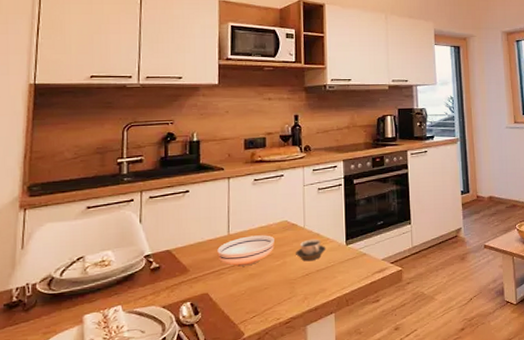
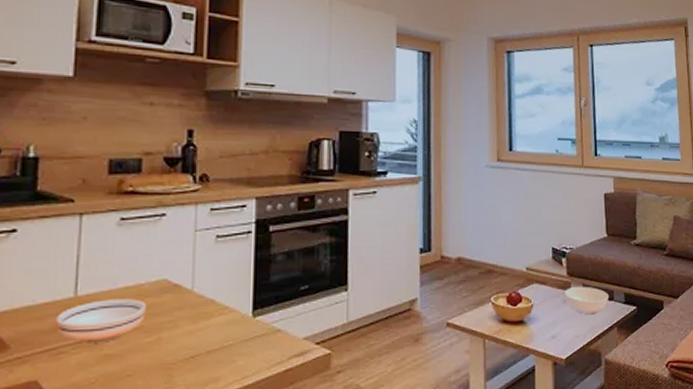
cup: present [296,239,326,262] -> none [177,306,223,339]

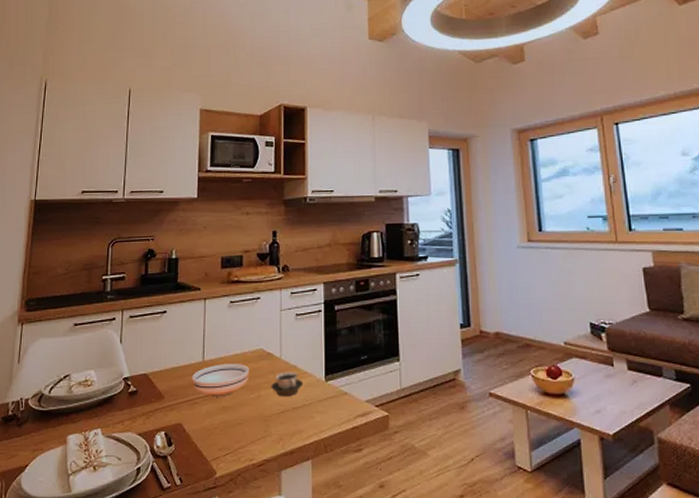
cup: none [177,306,223,339] -> present [271,371,304,397]
bowl: present [564,286,610,315] -> none [606,361,658,391]

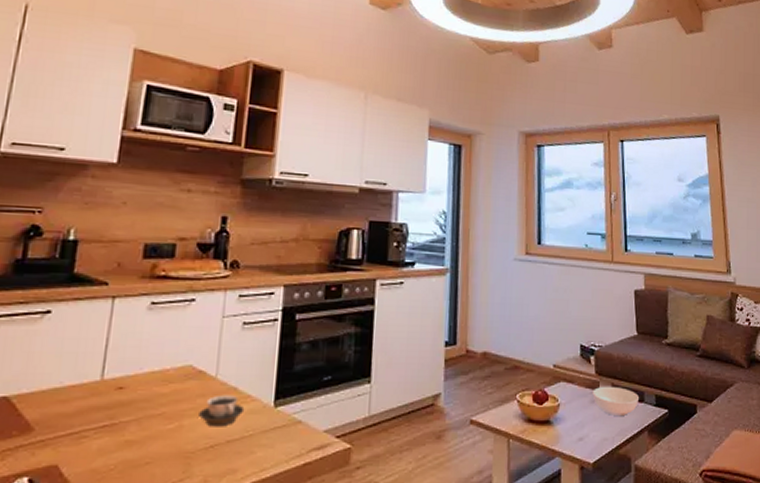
bowl: present [192,363,249,397] -> none [80,384,170,428]
bowl: none [606,361,658,391] -> present [592,386,640,417]

